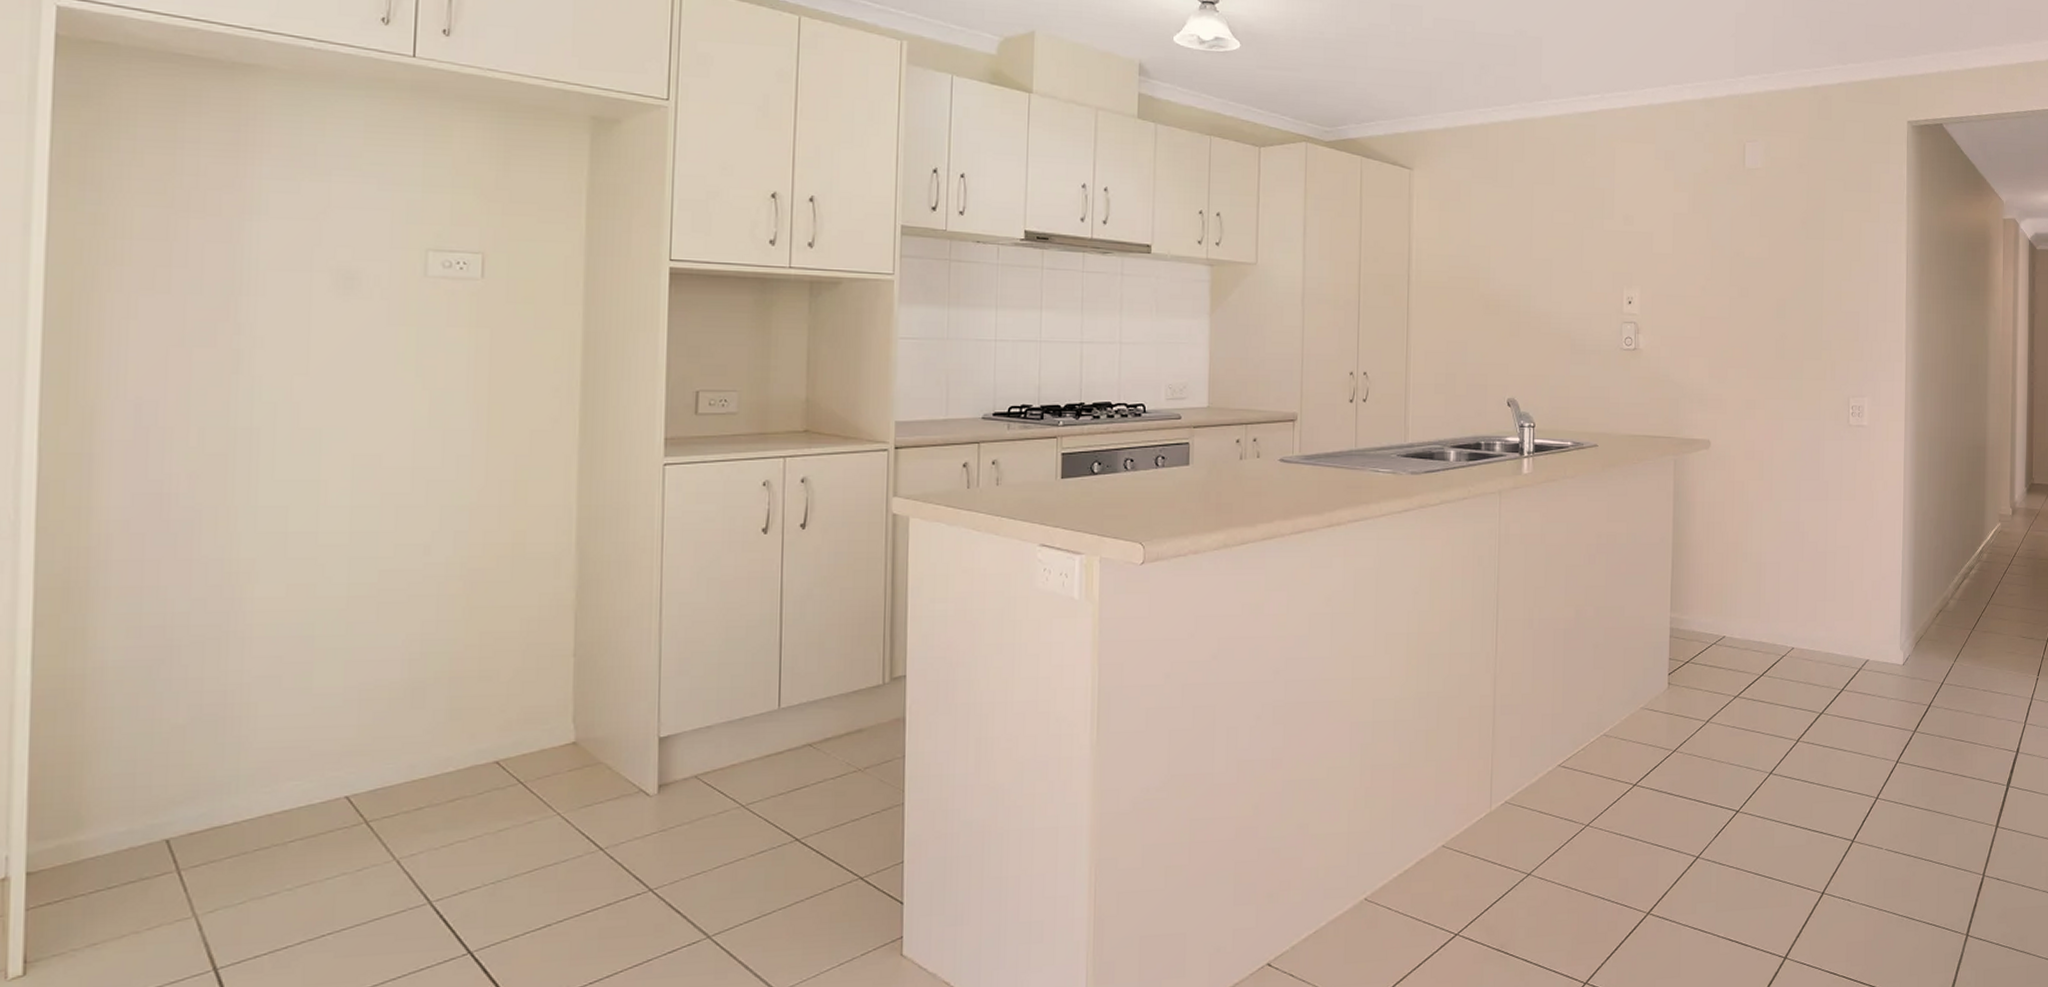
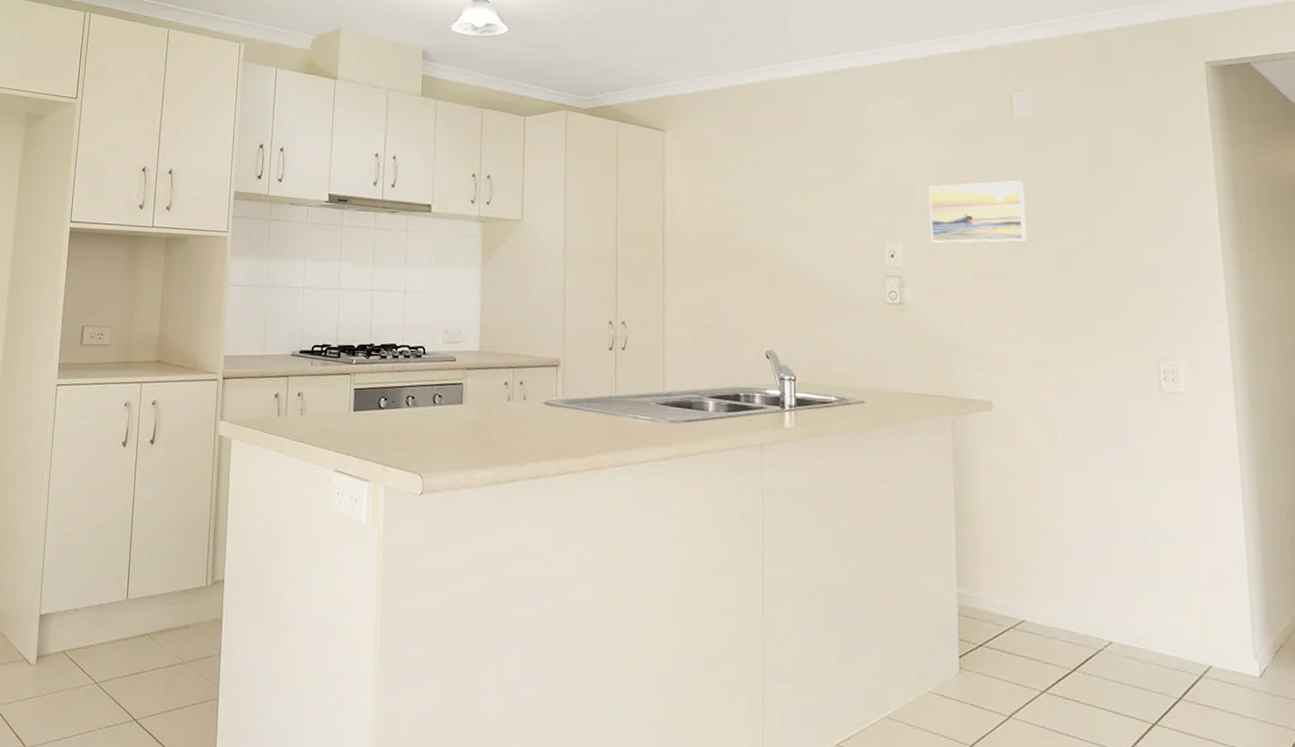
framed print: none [1665,229,1750,290] -> present [929,180,1028,243]

